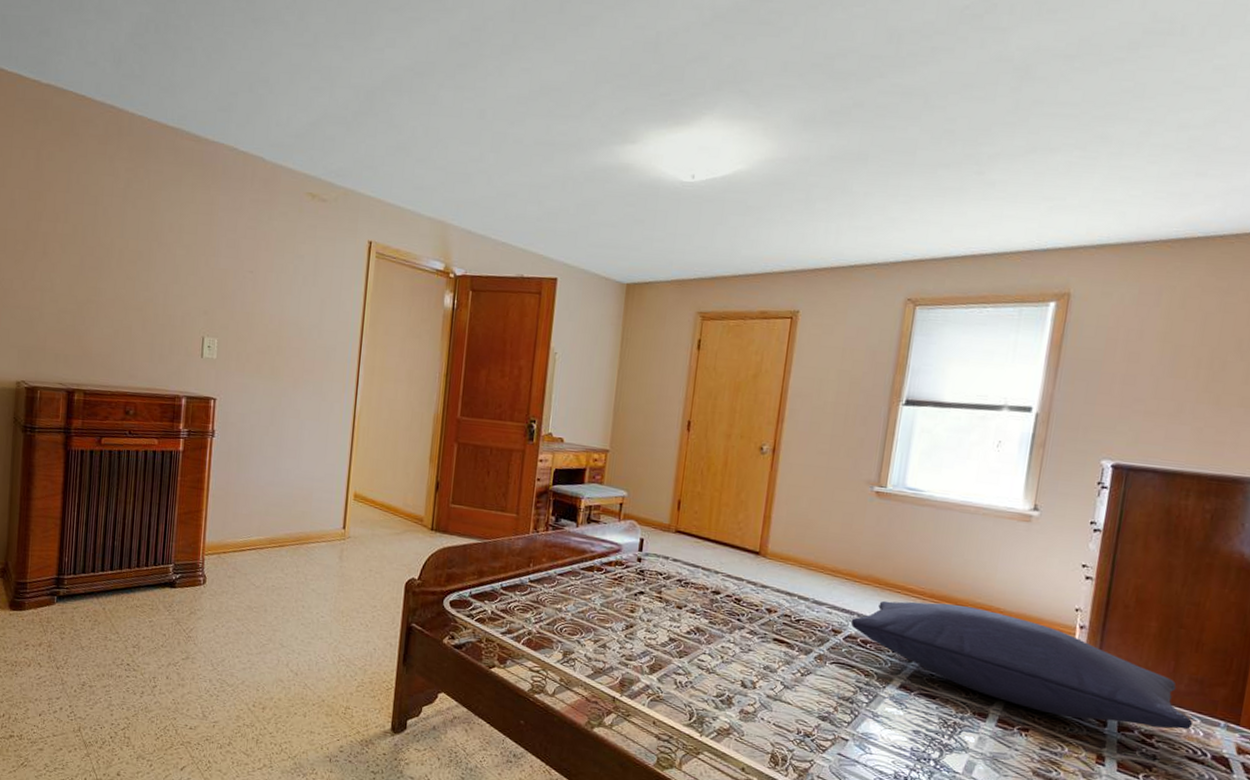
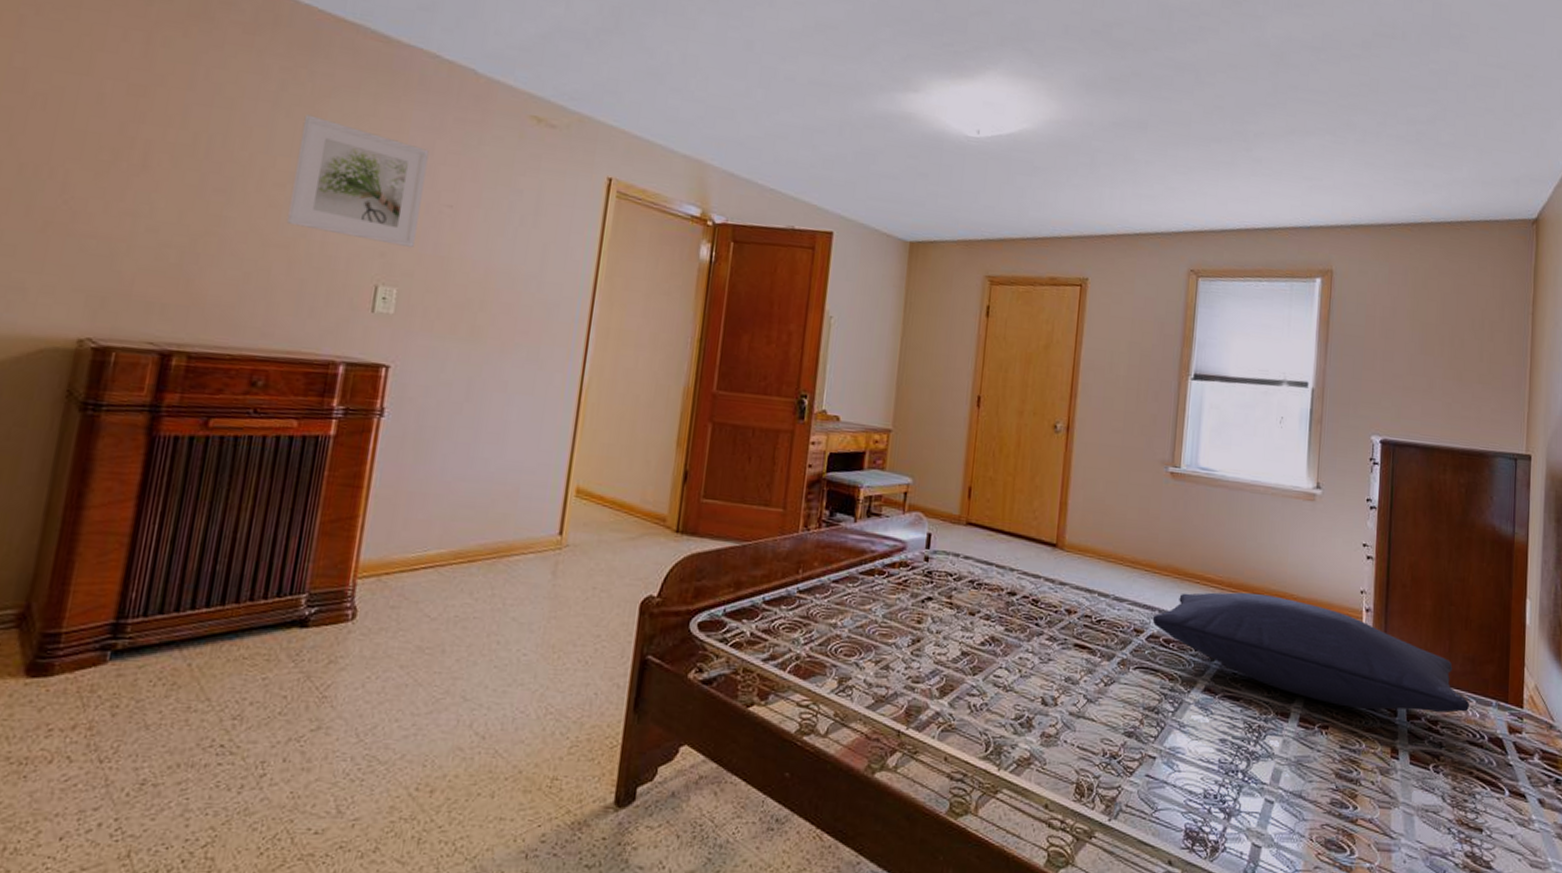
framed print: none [139,205,233,306] -> present [286,114,429,247]

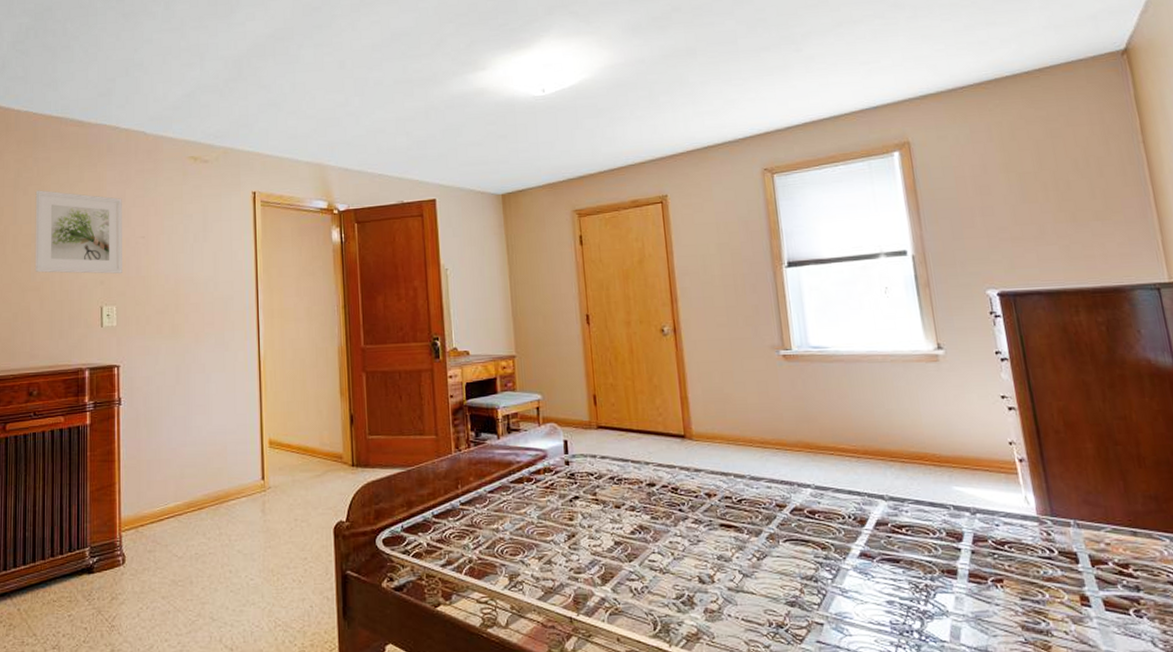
pillow: present [1152,592,1470,714] -> none [792,457,1164,560]

